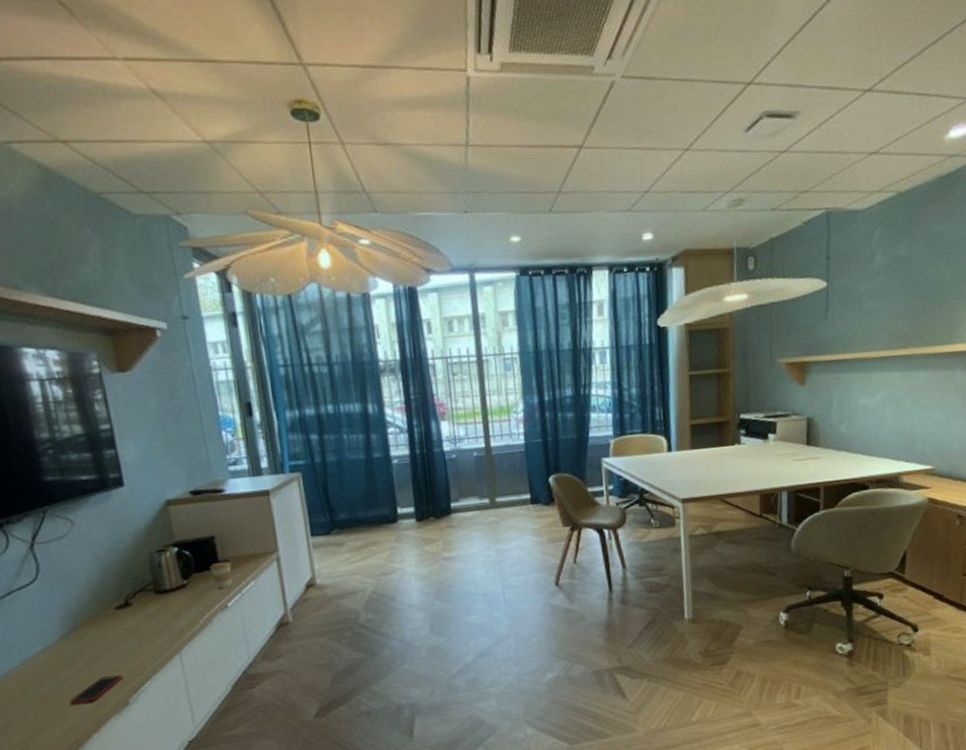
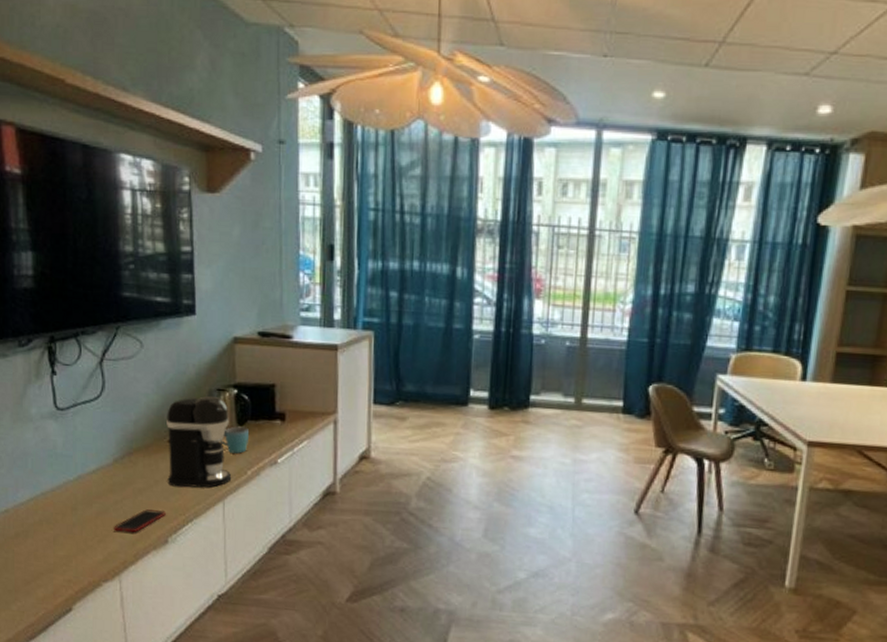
coffee maker: none [109,557,185,650] -> present [167,395,232,488]
mug: none [167,580,196,607] -> present [219,426,249,454]
coffee cup: present [210,561,232,589] -> none [266,413,287,442]

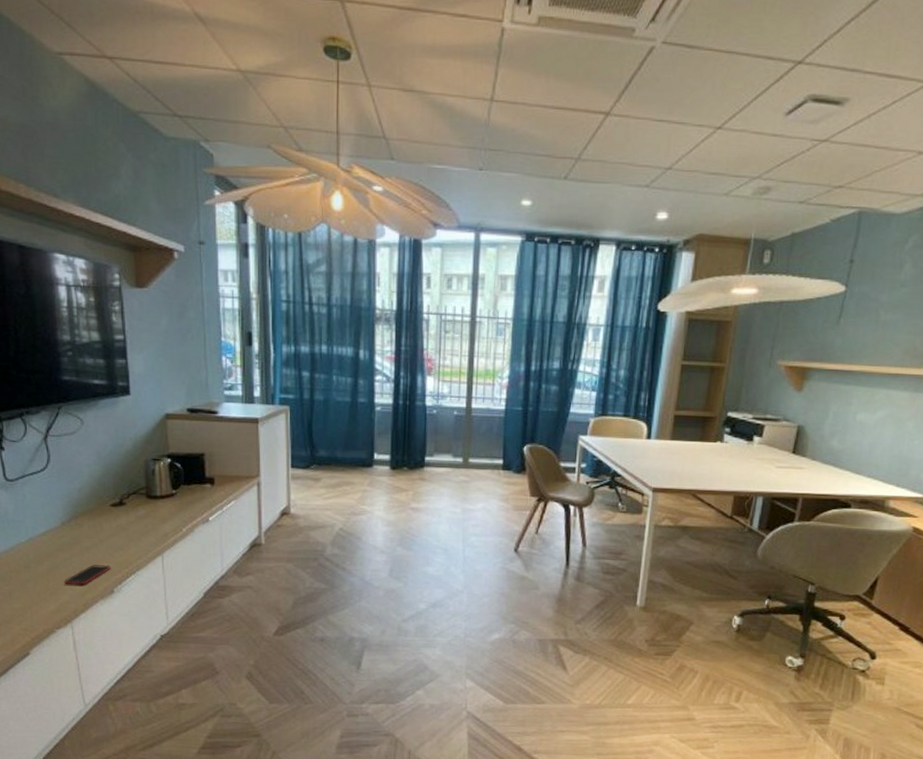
coffee maker: present [167,395,232,488] -> none [108,465,169,545]
mug: present [219,426,249,454] -> none [156,490,182,514]

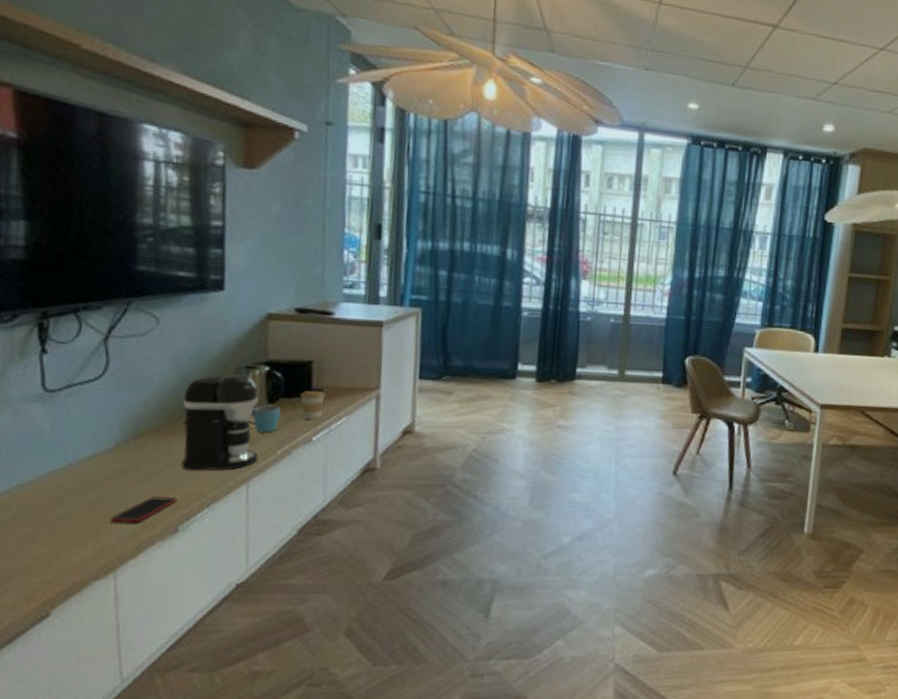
coffee maker: none [108,465,169,545] -> present [181,373,259,471]
mug: none [156,490,182,514] -> present [246,404,280,433]
coffee cup: none [197,478,216,503] -> present [300,390,325,419]

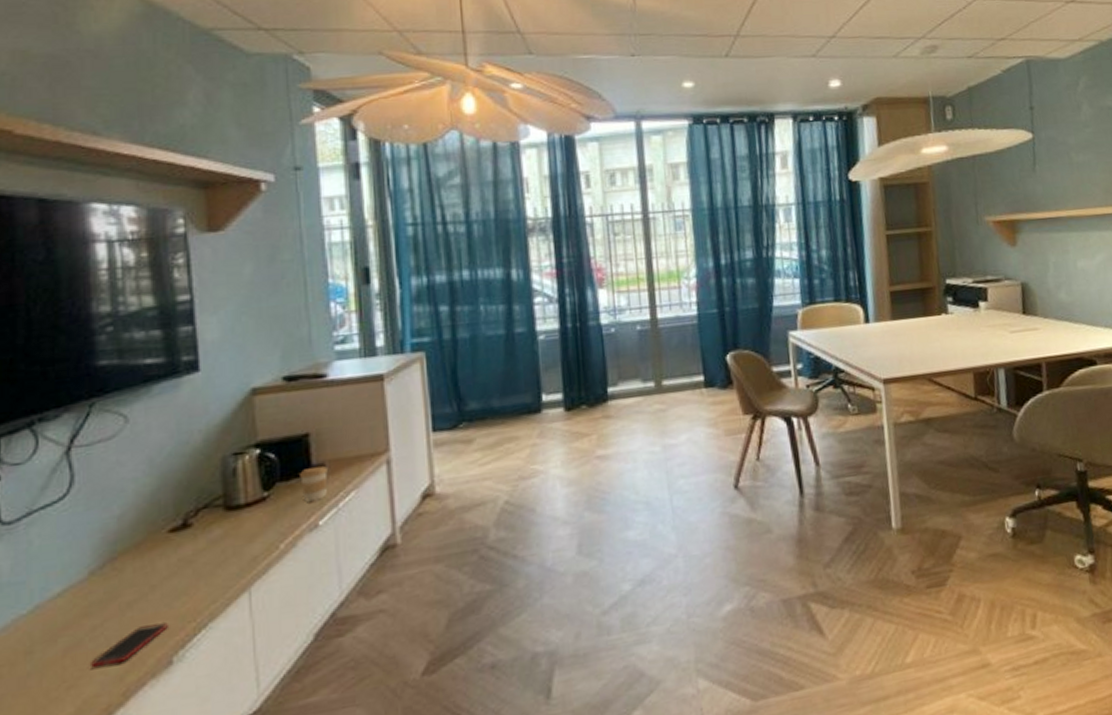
coffee maker: present [181,373,259,471] -> none [165,462,259,588]
mug: present [246,404,280,433] -> none [240,491,279,527]

